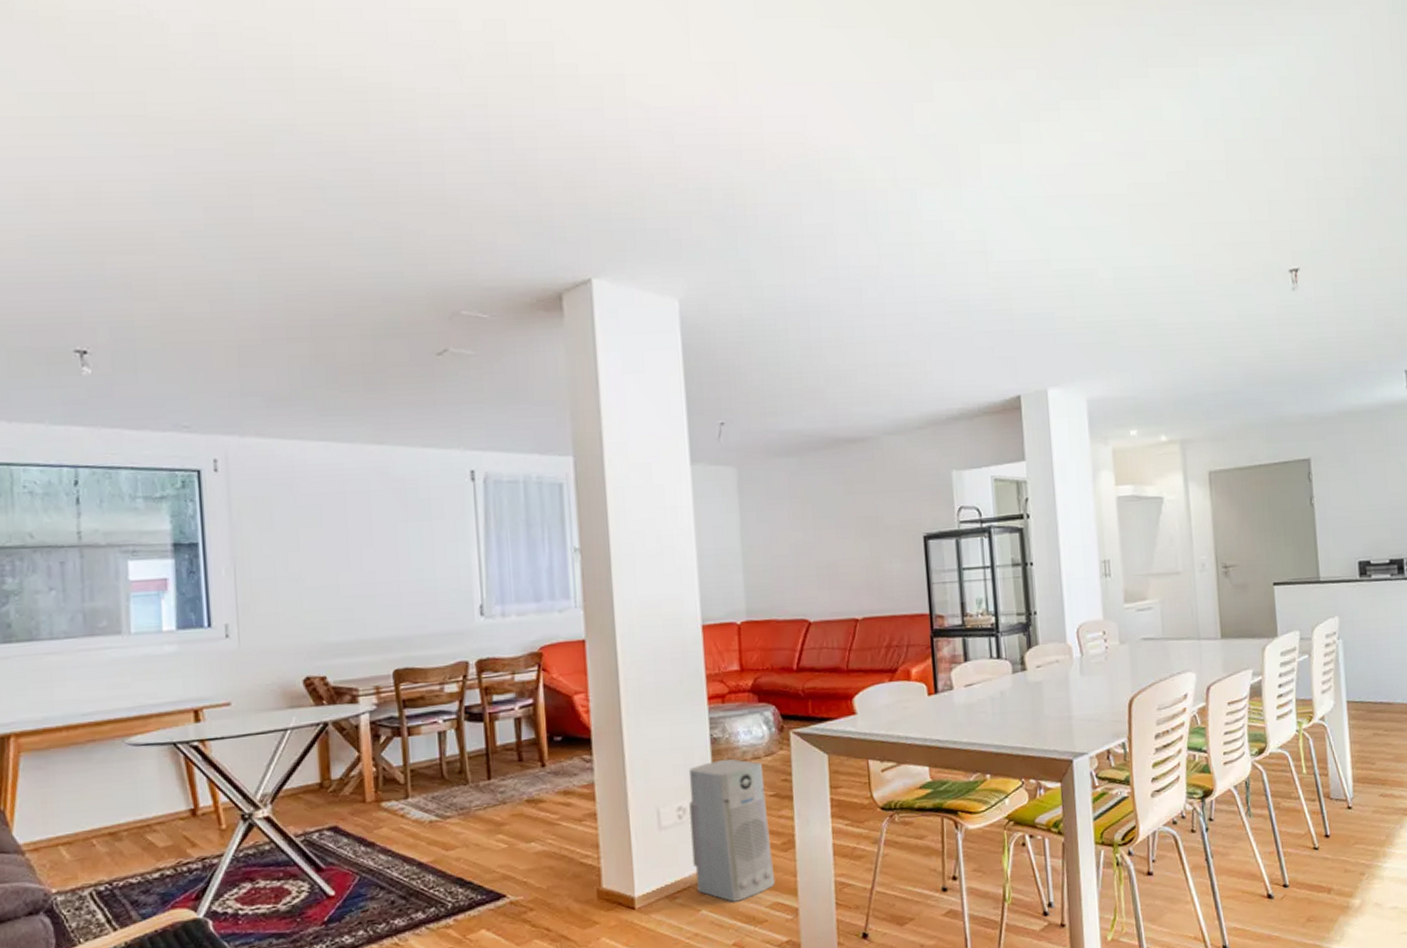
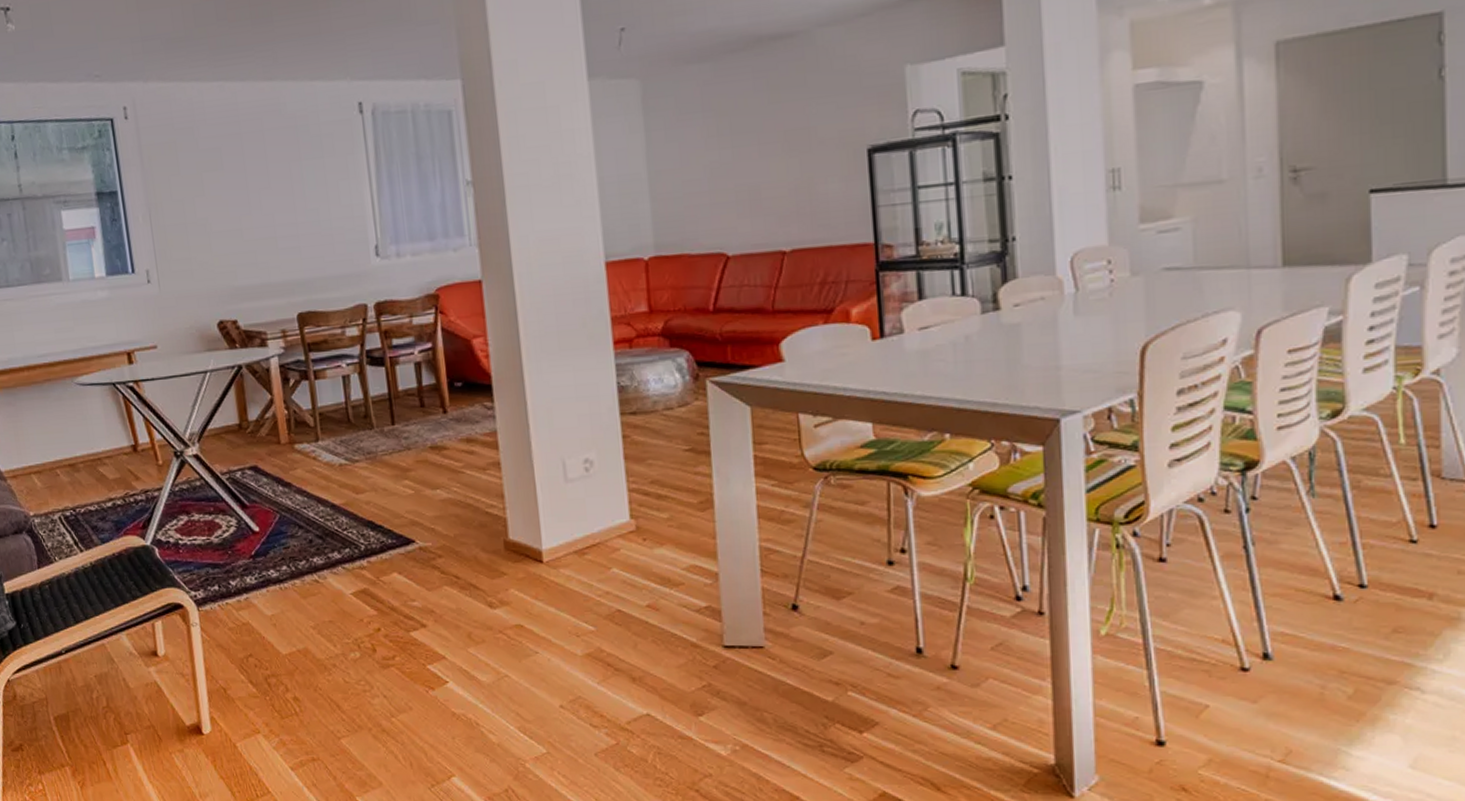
air purifier: present [688,758,776,902] -> none [594,408,693,562]

